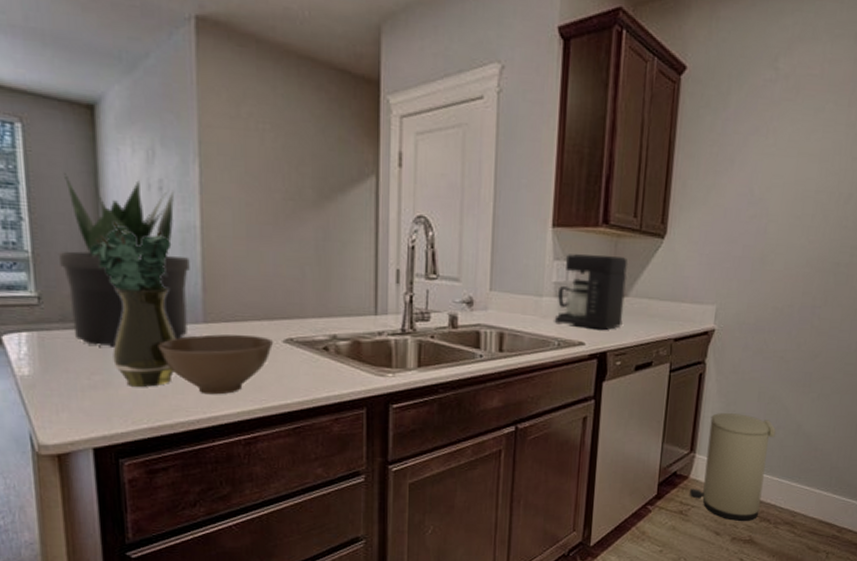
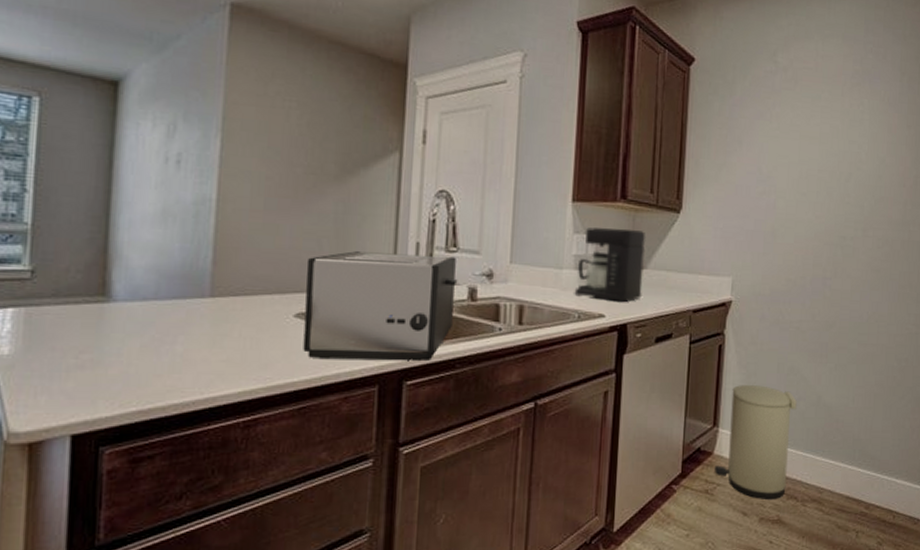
planter: present [57,173,190,347] -> none [60,146,202,323]
vase: present [89,222,176,387] -> none [95,194,185,366]
bowl: present [158,334,274,395] -> none [158,309,284,374]
toaster: none [291,278,439,387] -> present [303,251,458,362]

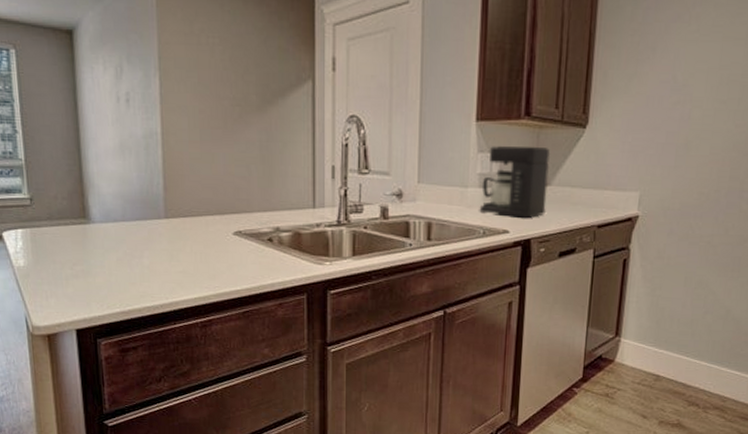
toaster: present [303,251,458,362] -> none [239,176,371,274]
pedal bin: present [714,385,797,499] -> none [615,298,704,405]

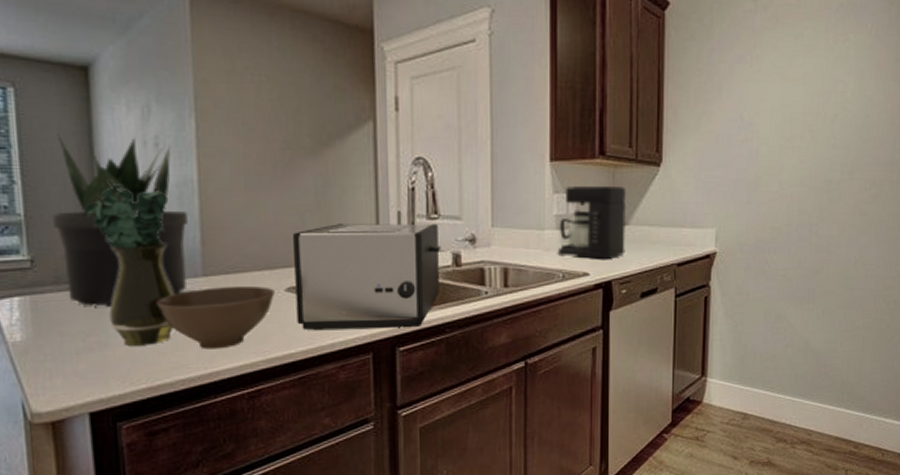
planter: none [45,91,153,241] -> present [51,135,188,307]
vase: none [70,132,142,276] -> present [84,180,175,346]
bowl: none [127,228,225,282] -> present [156,286,276,350]
toaster: none [239,176,371,274] -> present [292,223,441,331]

